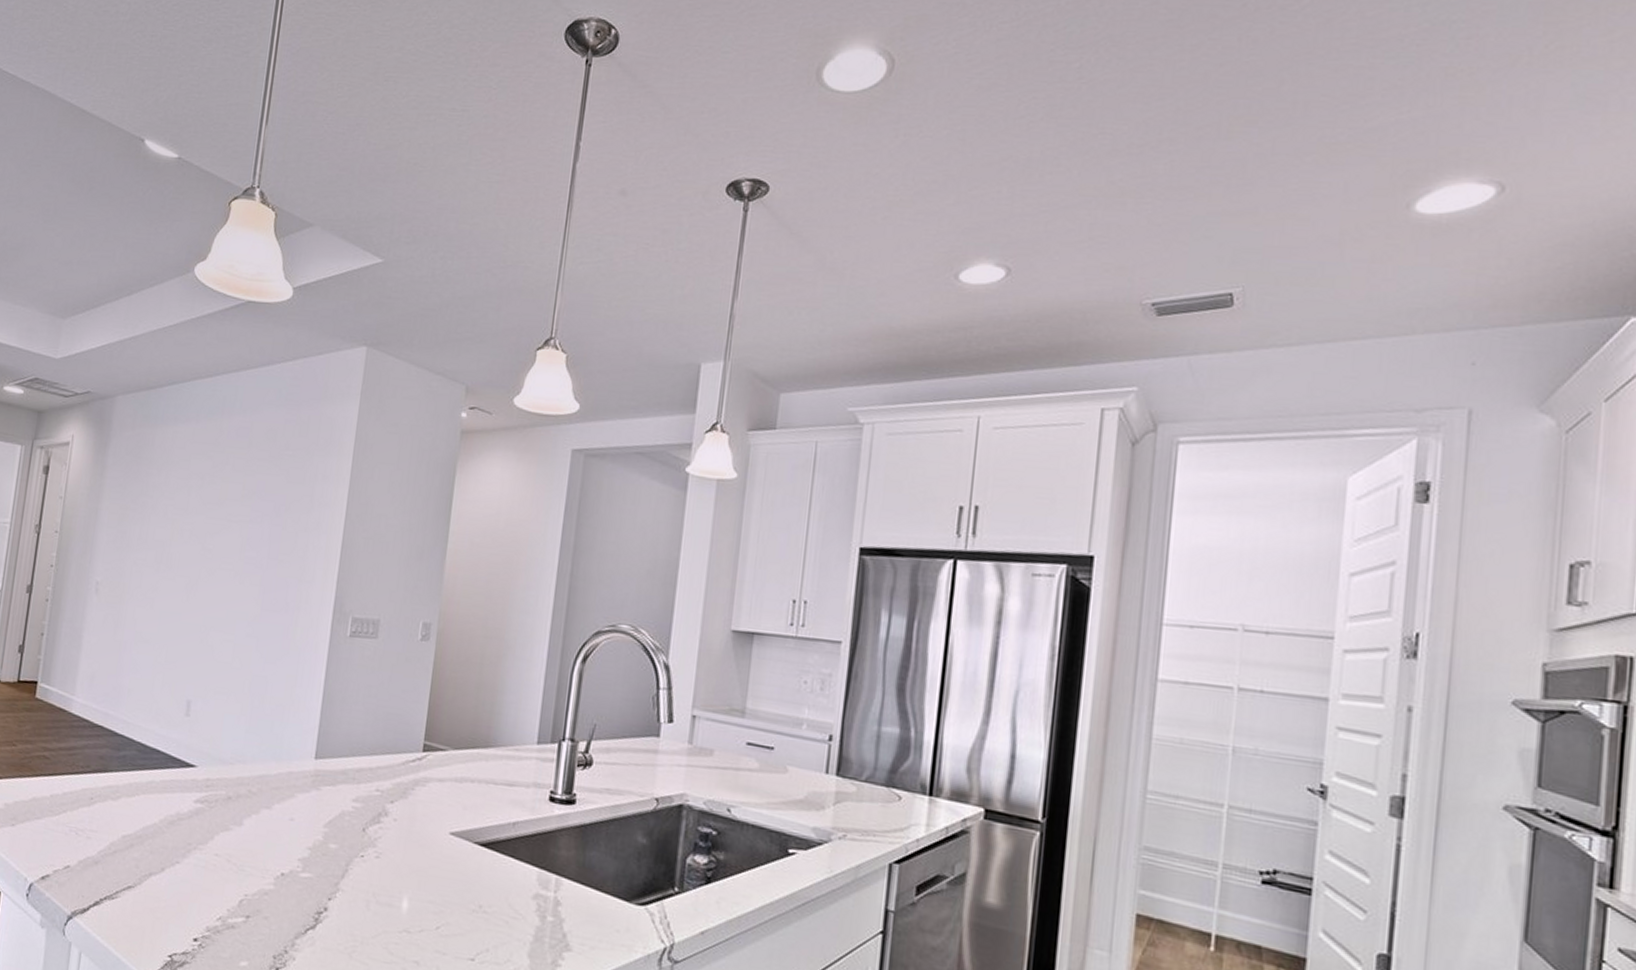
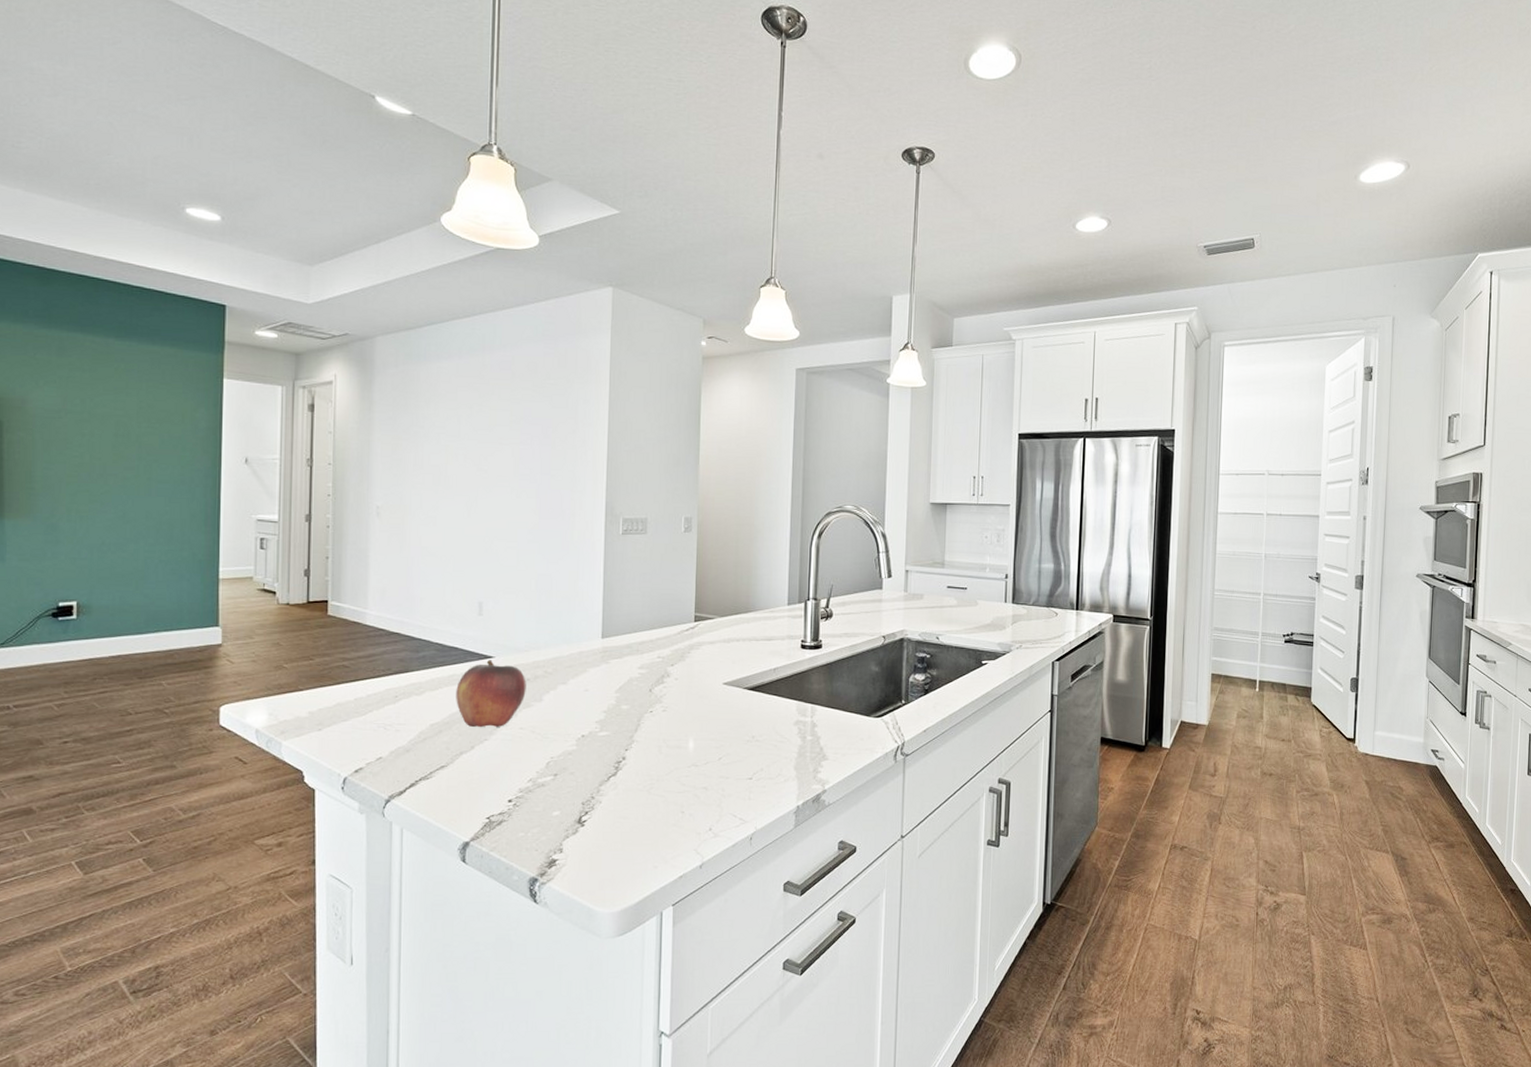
fruit: none [151,769,228,850] -> present [456,660,526,728]

